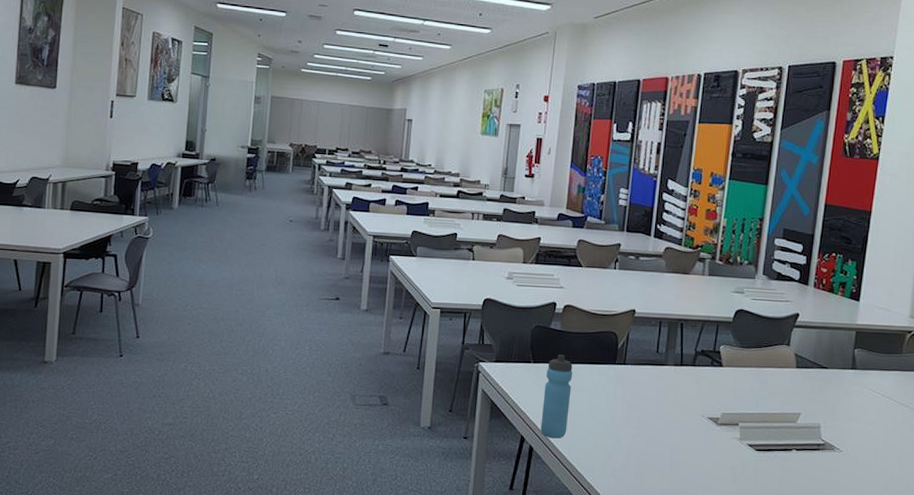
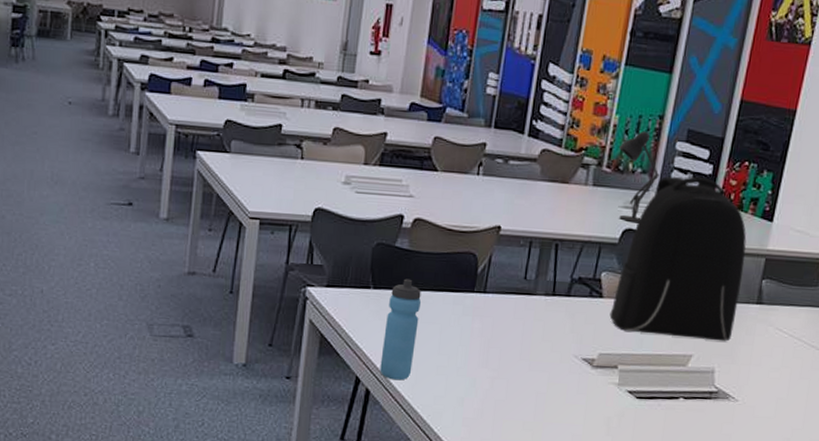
desk lamp: none [729,231,763,305] -> present [619,131,660,223]
backpack: none [729,266,839,401] -> present [609,176,747,342]

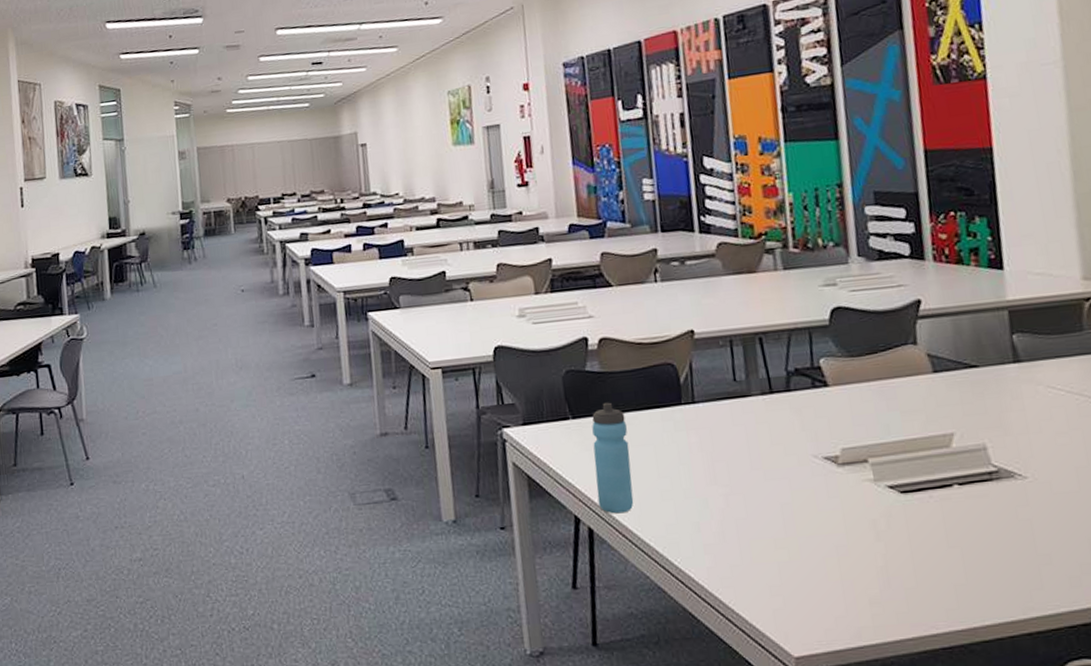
backpack: present [609,176,747,342] -> none [841,237,995,419]
desk lamp: present [619,131,660,223] -> none [802,202,856,300]

